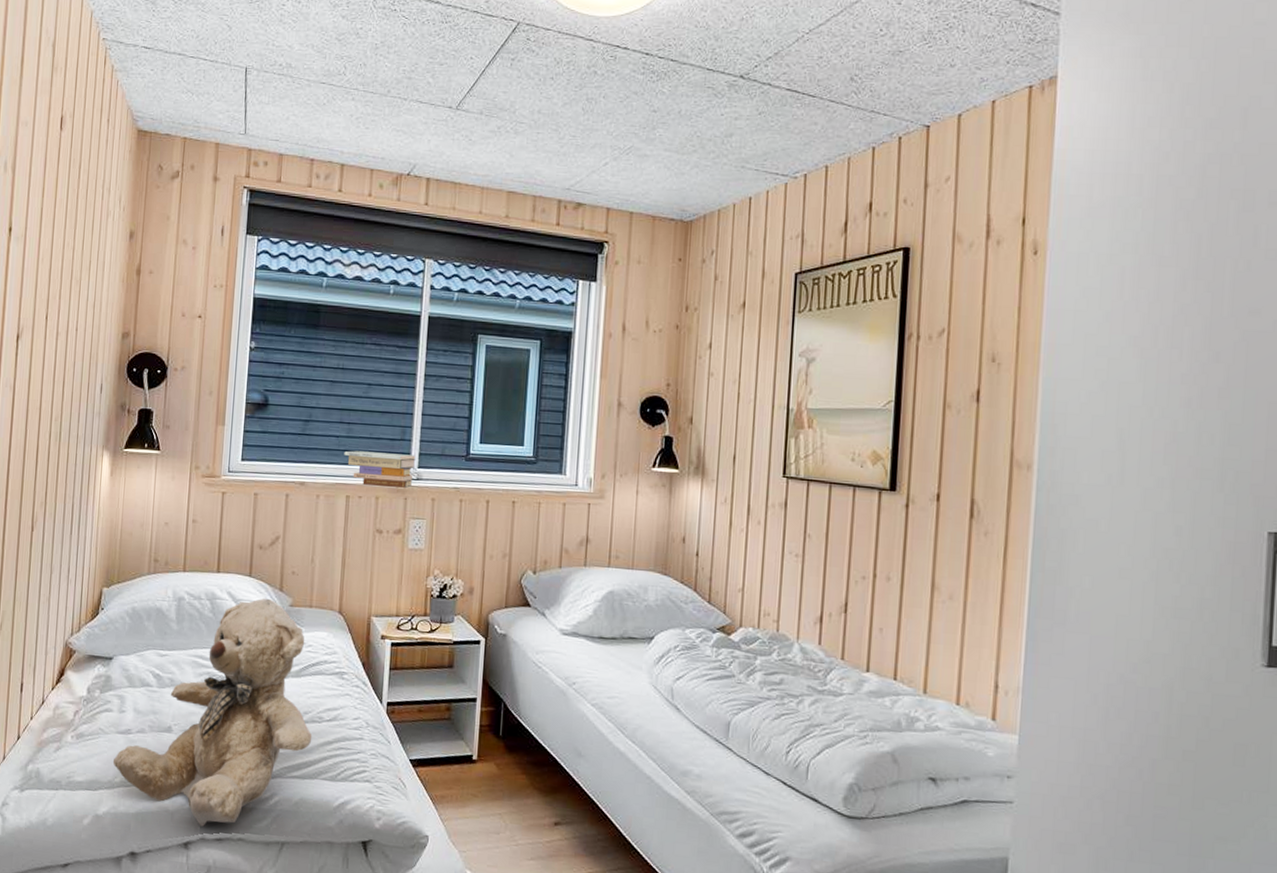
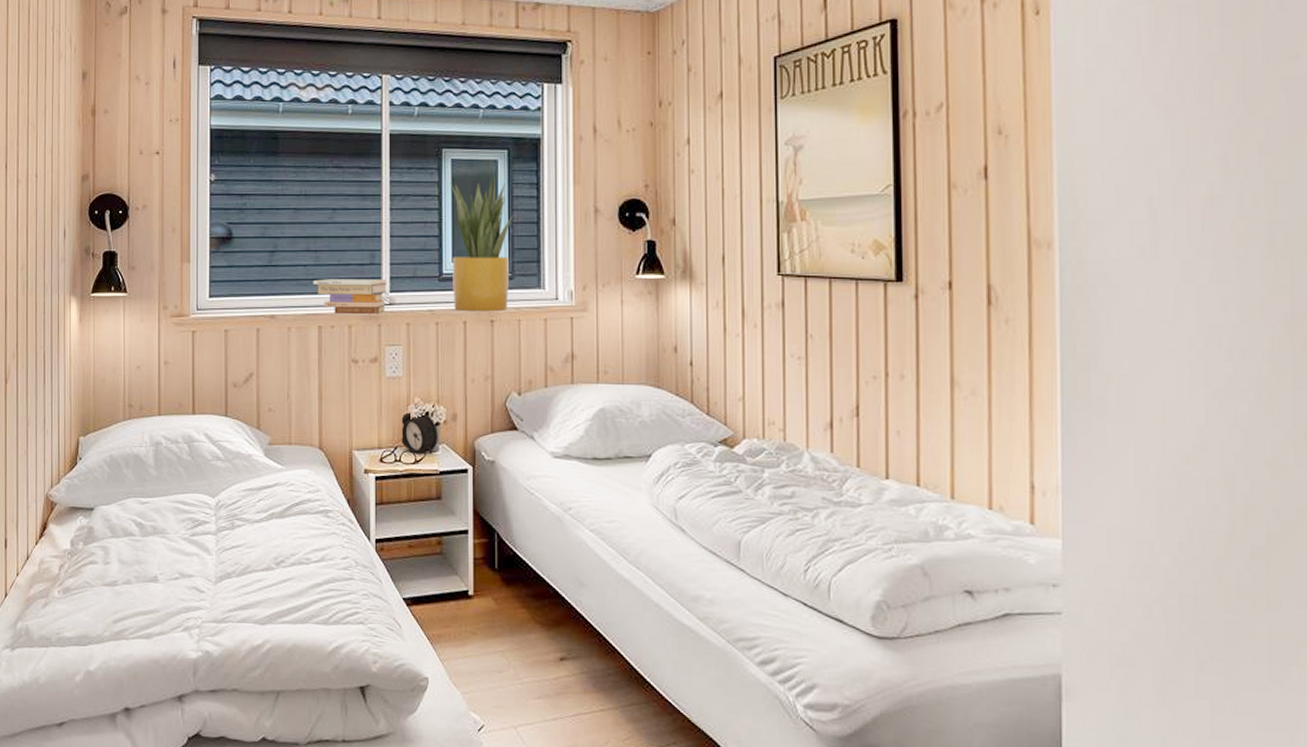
teddy bear: present [112,598,312,827] -> none [101,437,301,678]
alarm clock: none [418,583,455,624] -> present [401,412,438,454]
planter: none [478,364,542,494] -> present [450,176,514,312]

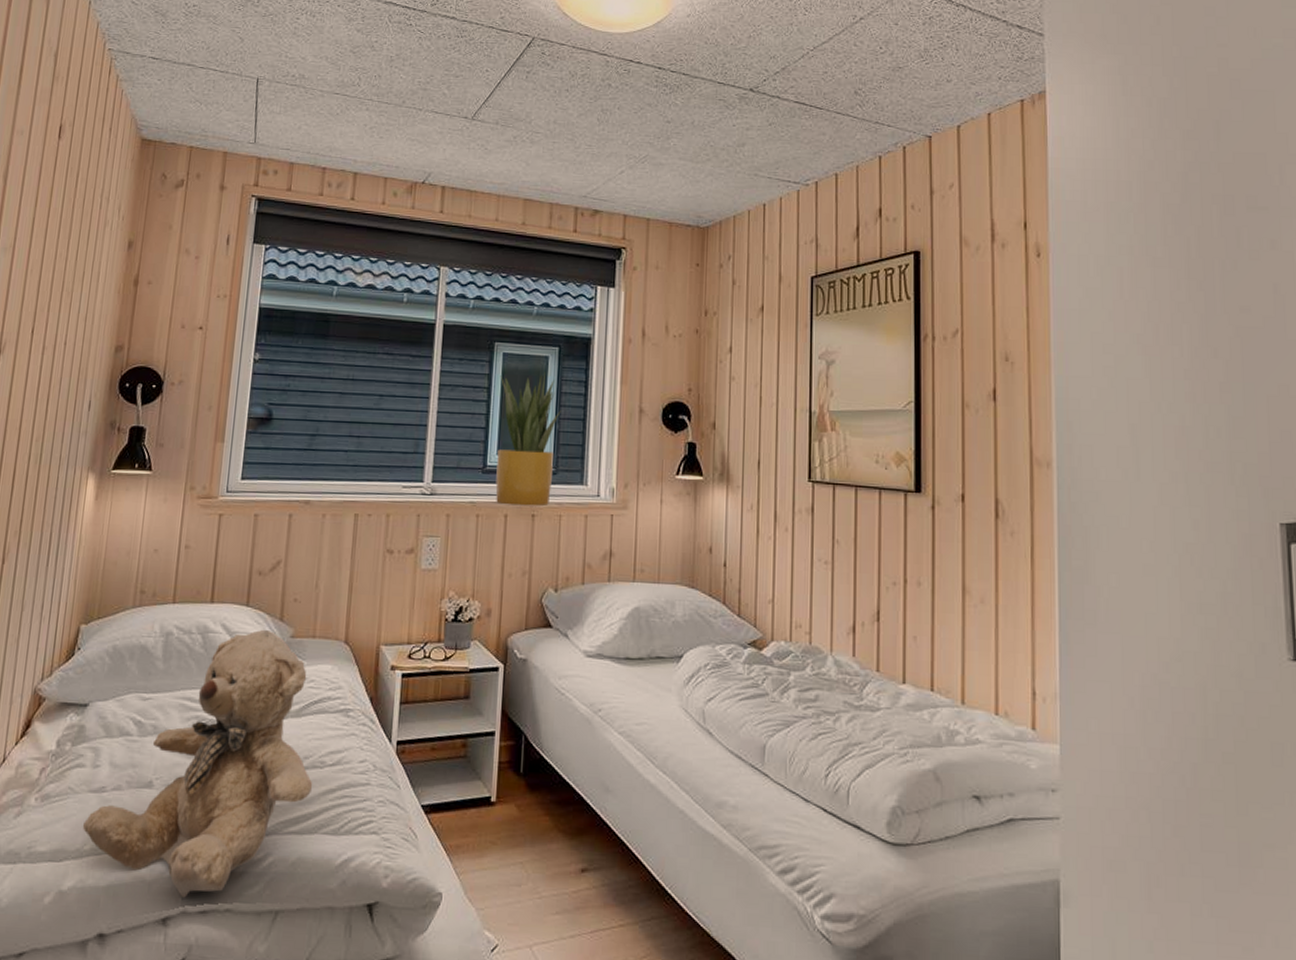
teddy bear: none [101,437,301,678] -> present [82,629,313,898]
books: present [313,279,387,314] -> none [353,465,430,504]
alarm clock: present [401,412,438,454] -> none [432,606,471,650]

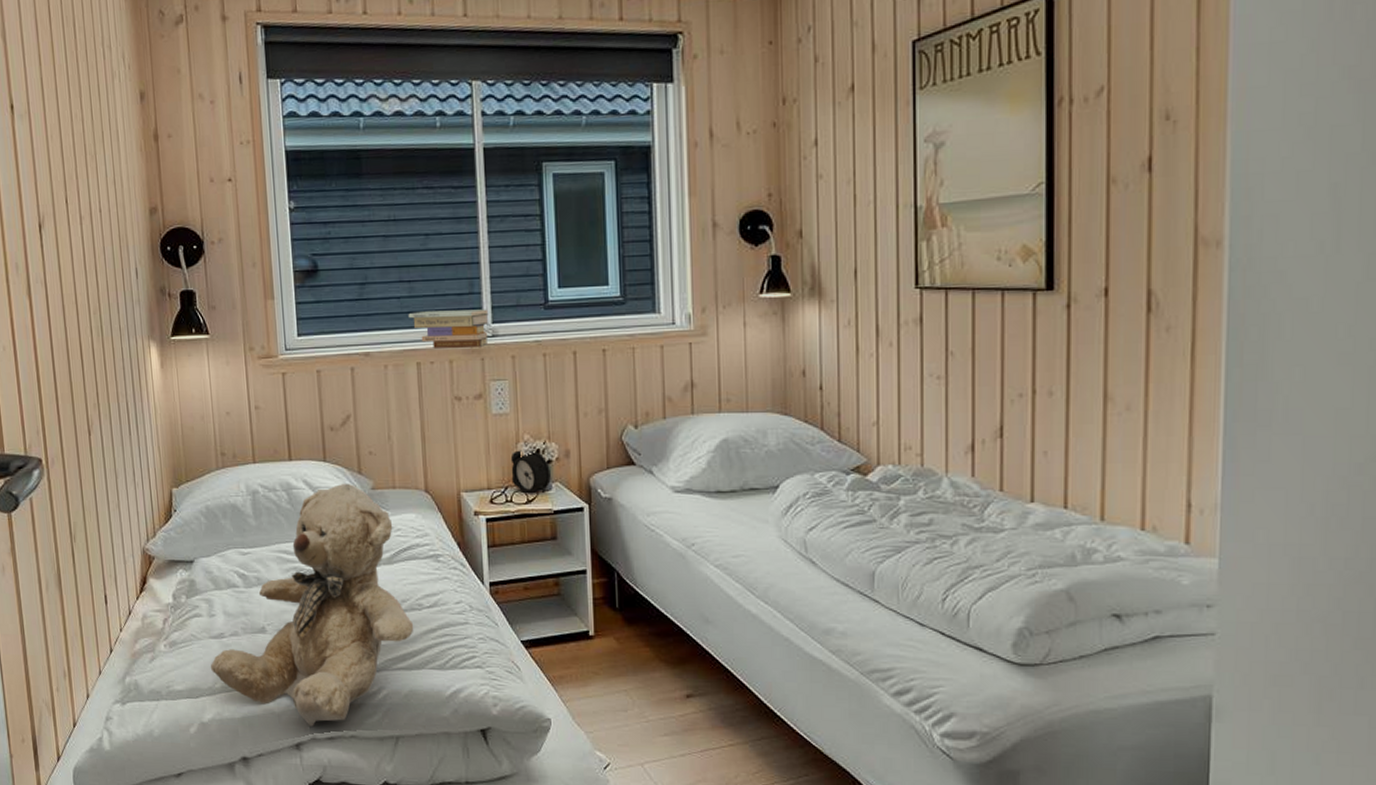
books: none [353,465,430,504] -> present [408,309,489,348]
alarm clock: none [432,606,471,650] -> present [510,450,551,493]
planter: present [495,372,561,507] -> none [552,190,624,341]

